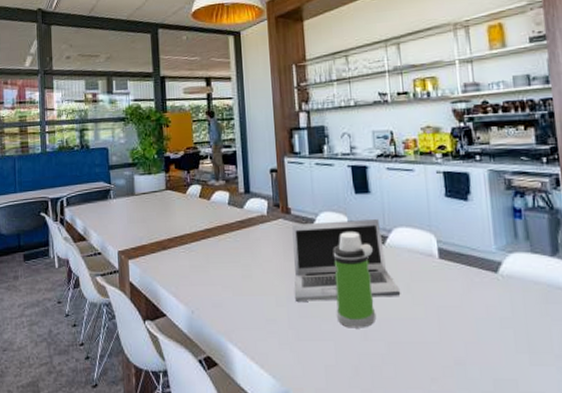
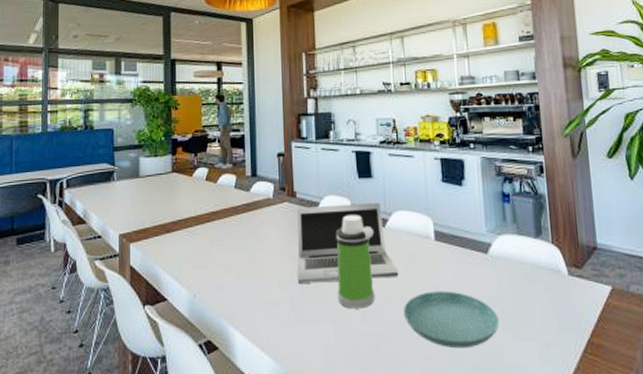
saucer: none [407,311,512,372] -> present [404,291,499,349]

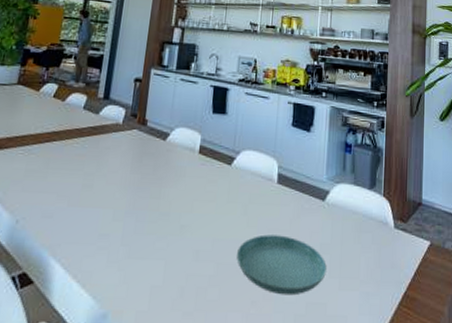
laptop: present [297,203,399,283] -> none [133,136,238,218]
water bottle: present [335,215,375,309] -> none [172,149,219,248]

